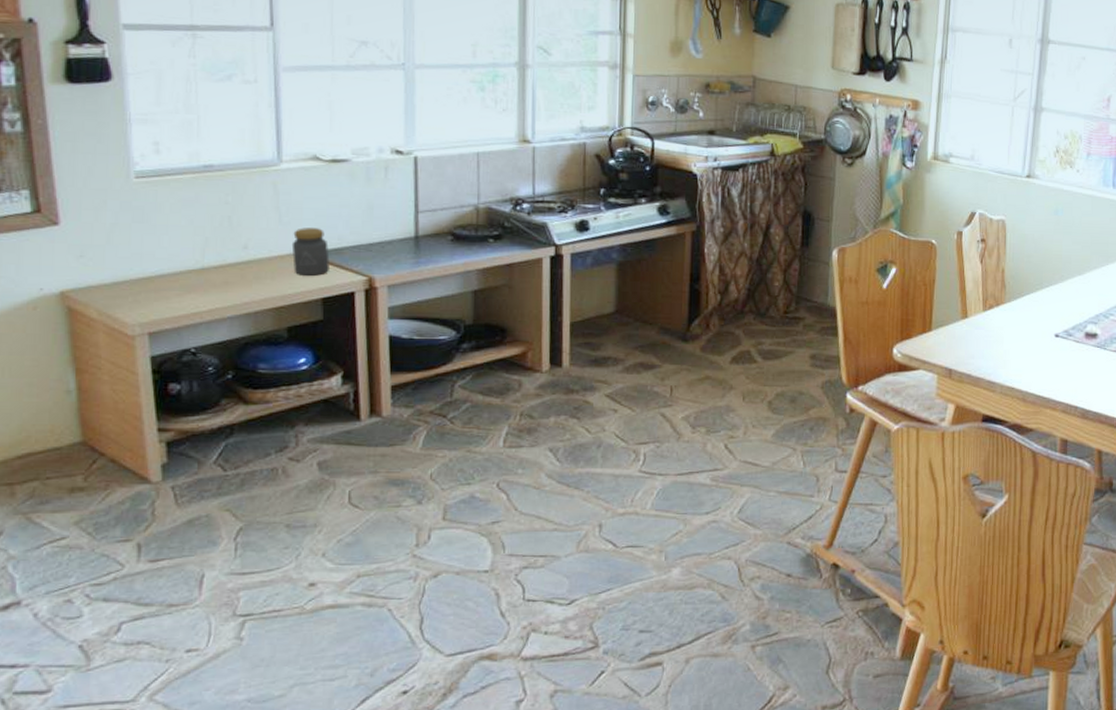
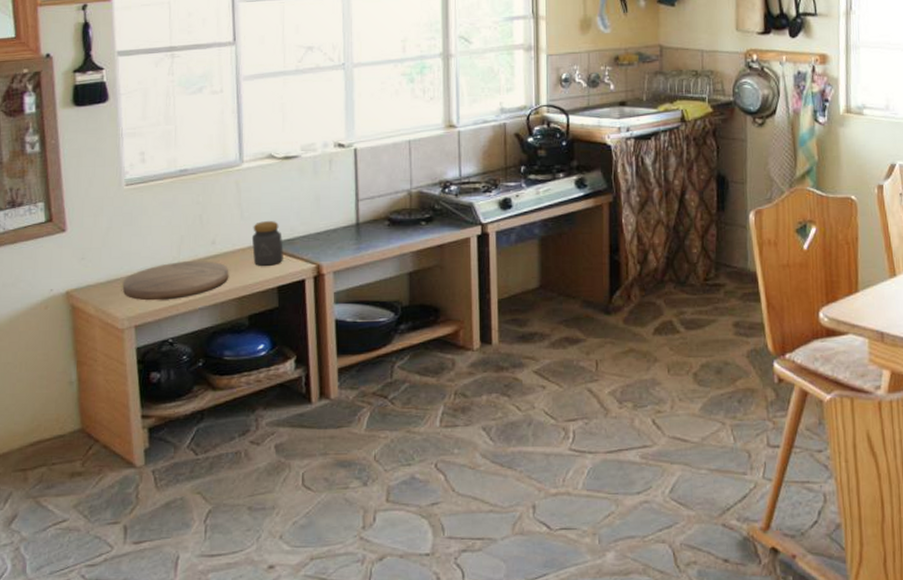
cutting board: none [132,266,265,306] -> present [122,261,229,300]

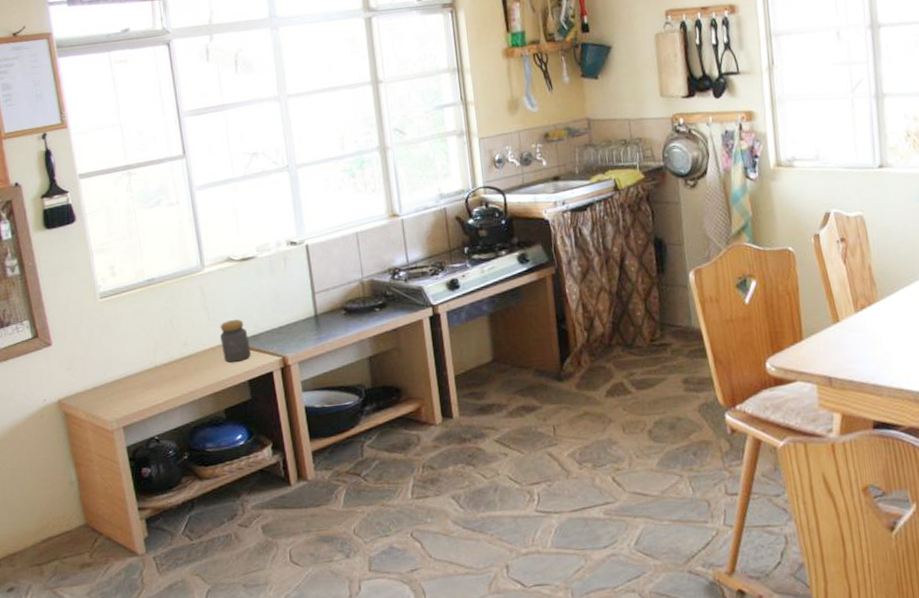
cutting board: present [122,261,229,300] -> none [107,361,203,403]

